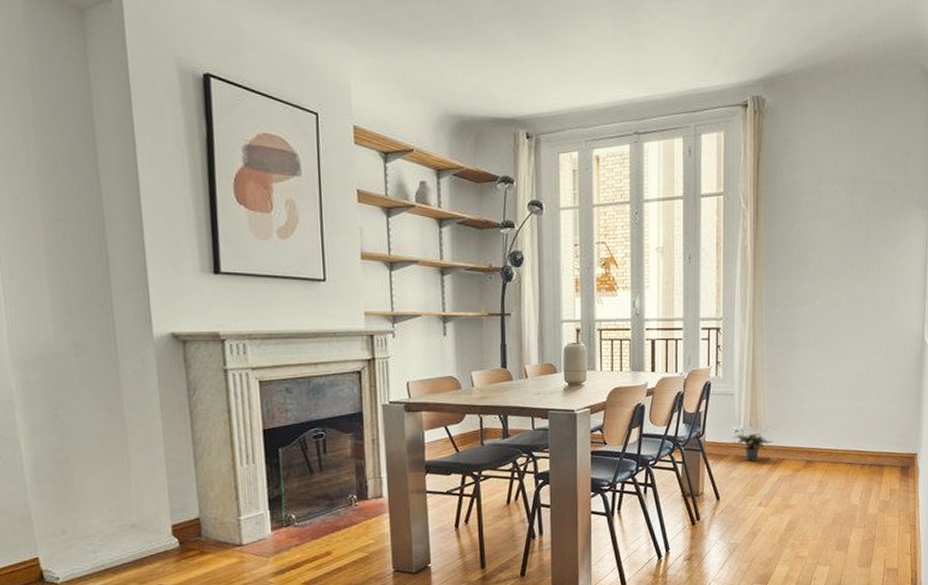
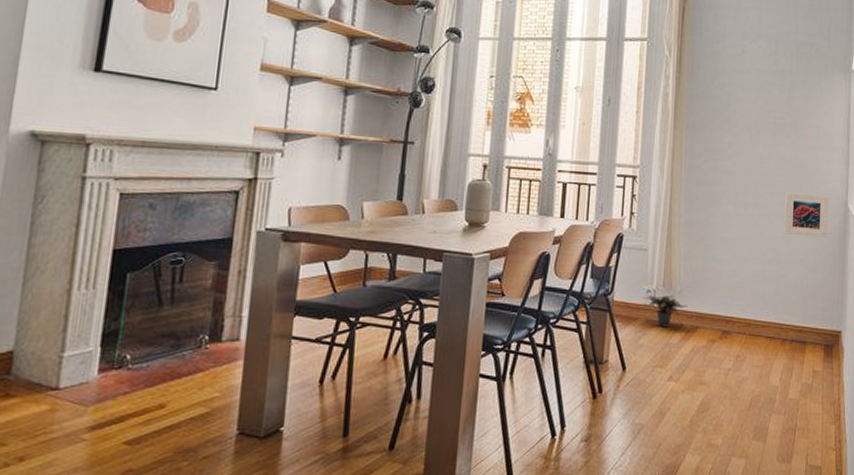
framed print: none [862,330,906,371] -> present [784,192,829,238]

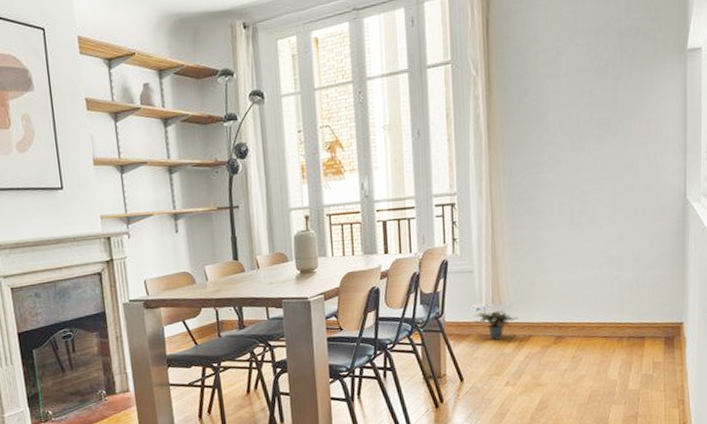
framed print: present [784,192,829,238] -> none [615,190,665,237]

